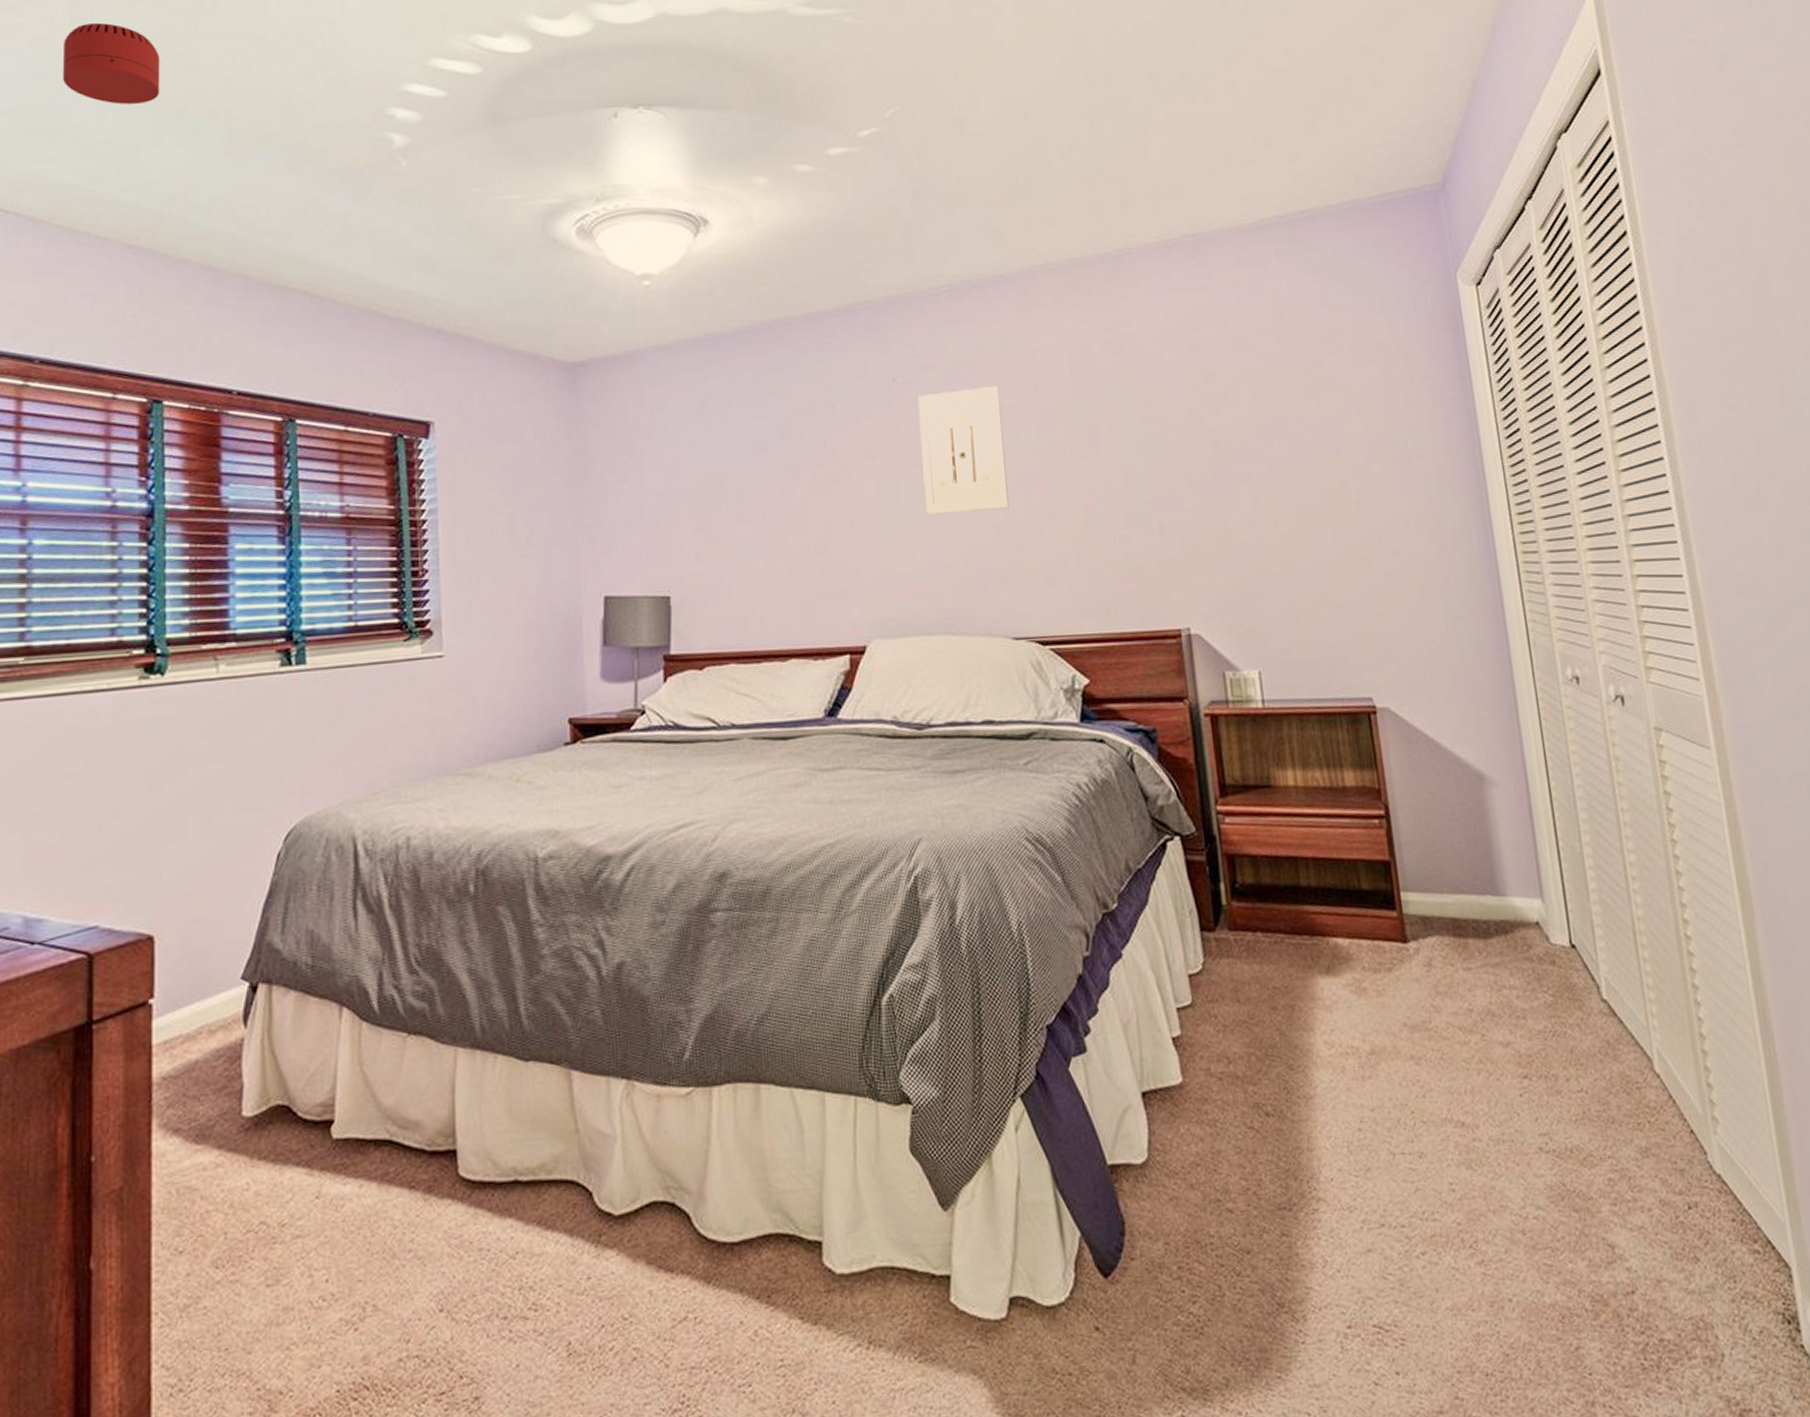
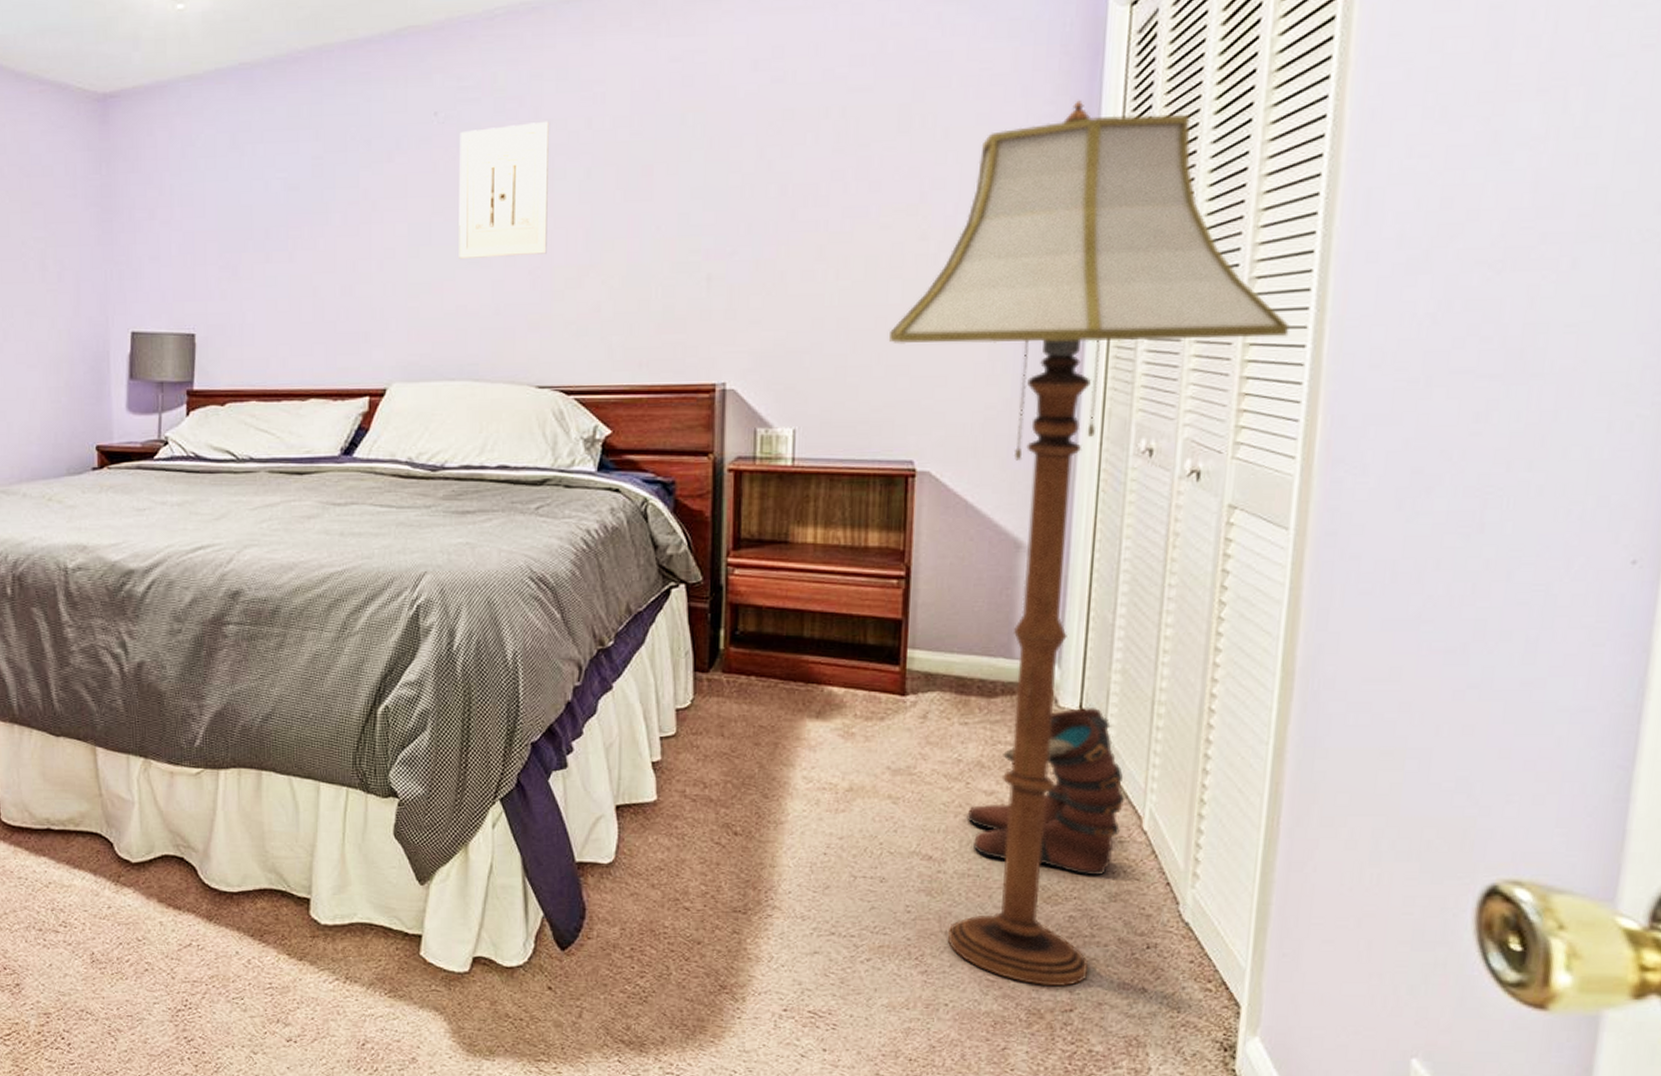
floor lamp: none [1329,364,1667,1265] -> present [888,100,1290,987]
boots: none [1488,941,1635,1129] -> present [966,707,1126,875]

